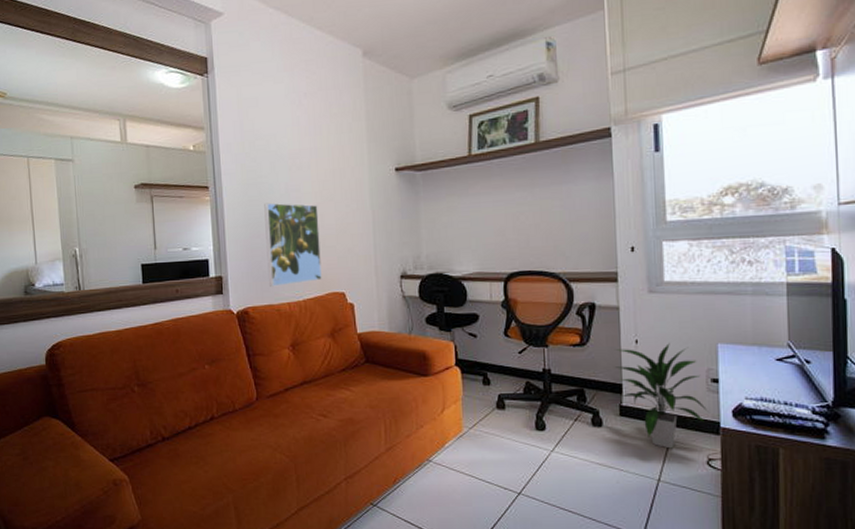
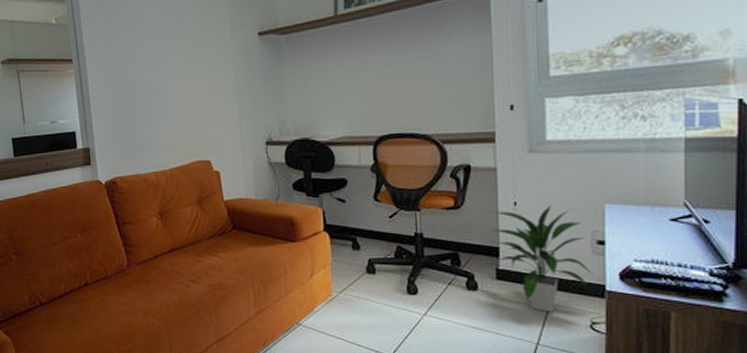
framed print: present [264,202,322,287] -> none [127,73,187,157]

